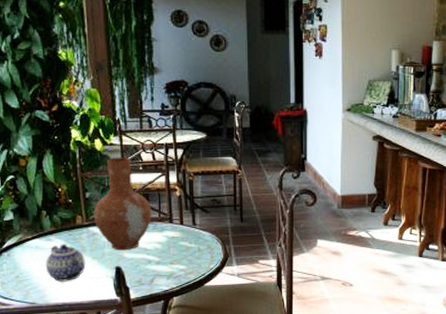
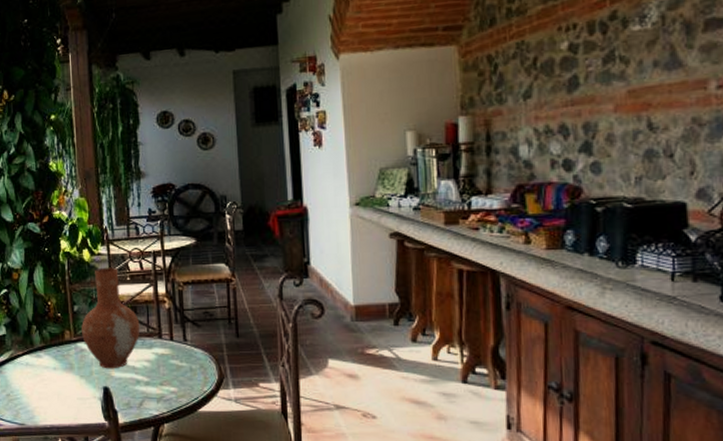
teapot: present [46,244,86,282] -> none [35,361,74,402]

